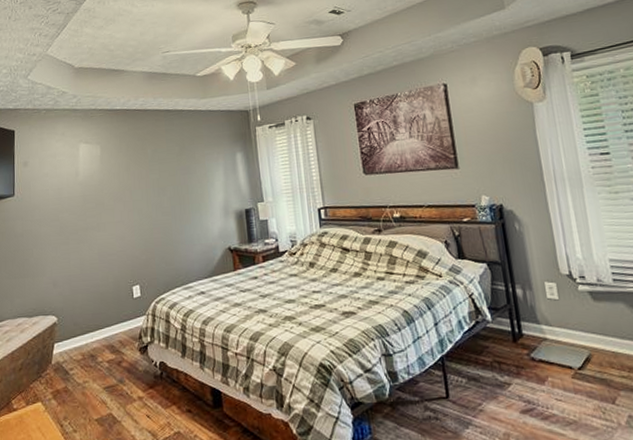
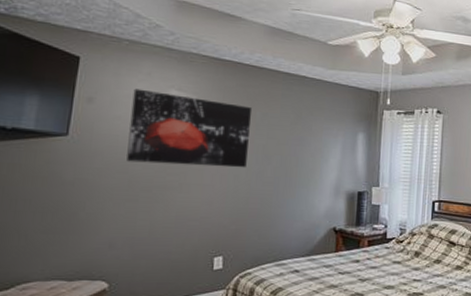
wall art: none [54,146,146,211] -> present [126,88,253,168]

